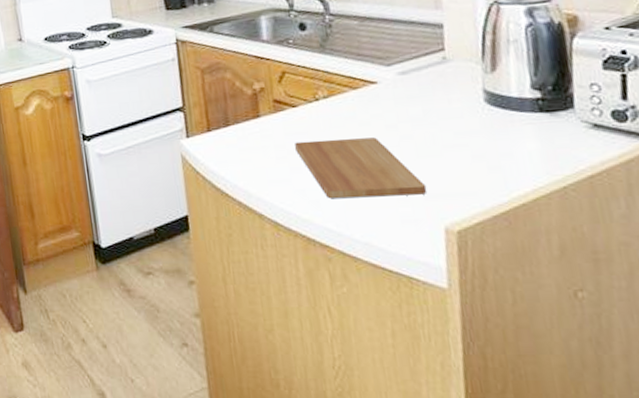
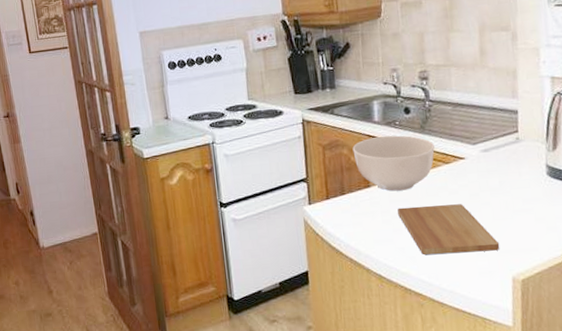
bowl: none [237,56,339,122] -> present [352,135,435,191]

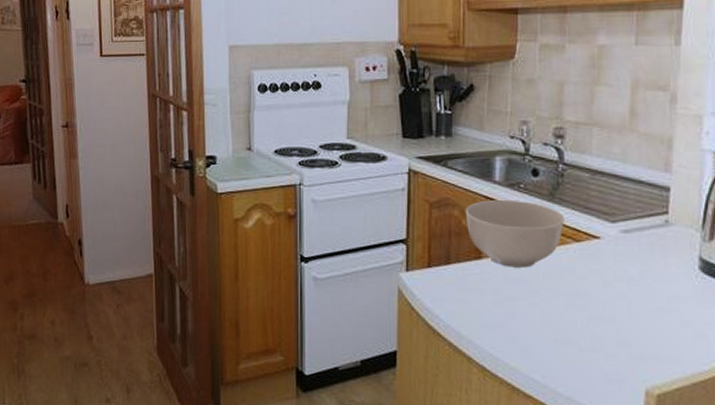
cutting board: present [397,204,500,255] -> none [512,288,634,355]

